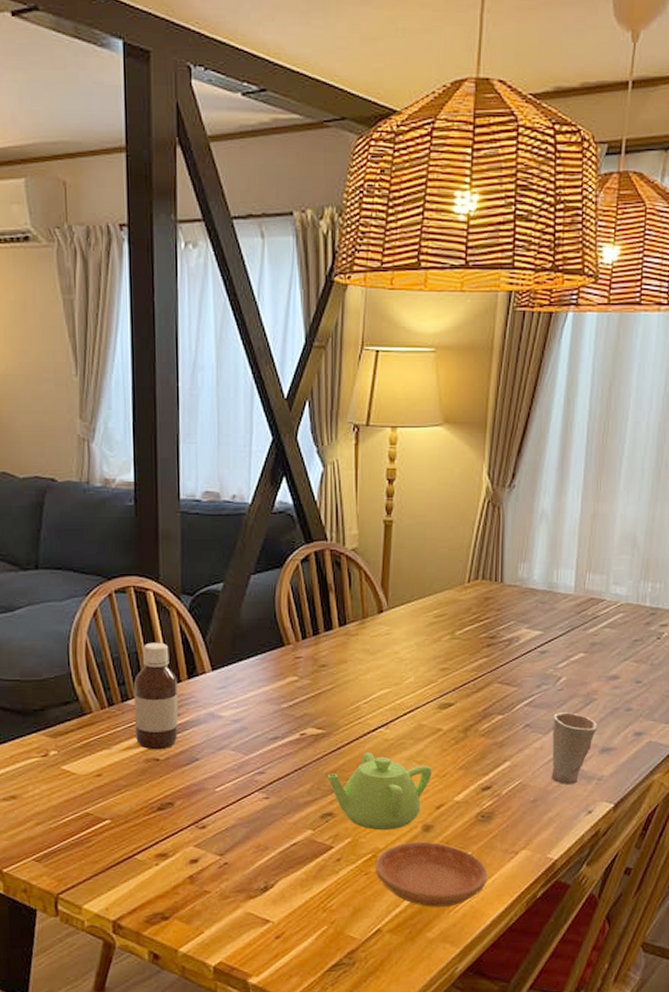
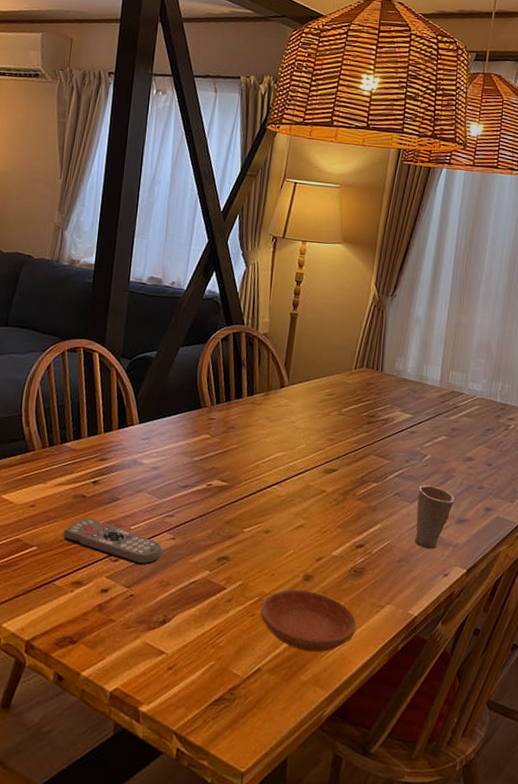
bottle: present [134,642,179,750] -> none [68,395,109,488]
remote control: none [138,782,256,831] -> present [63,517,163,566]
teapot: present [327,753,432,831] -> none [226,506,315,577]

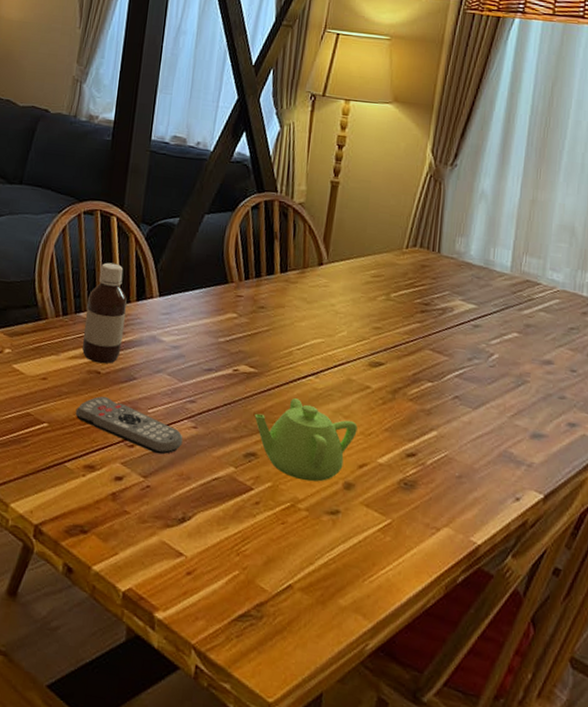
bottle: none [68,395,109,488] -> present [82,262,127,364]
teapot: none [226,506,315,577] -> present [254,398,358,482]
saucer: present [260,589,357,652] -> none [293,497,407,575]
cup: present [415,485,455,549] -> none [478,389,530,467]

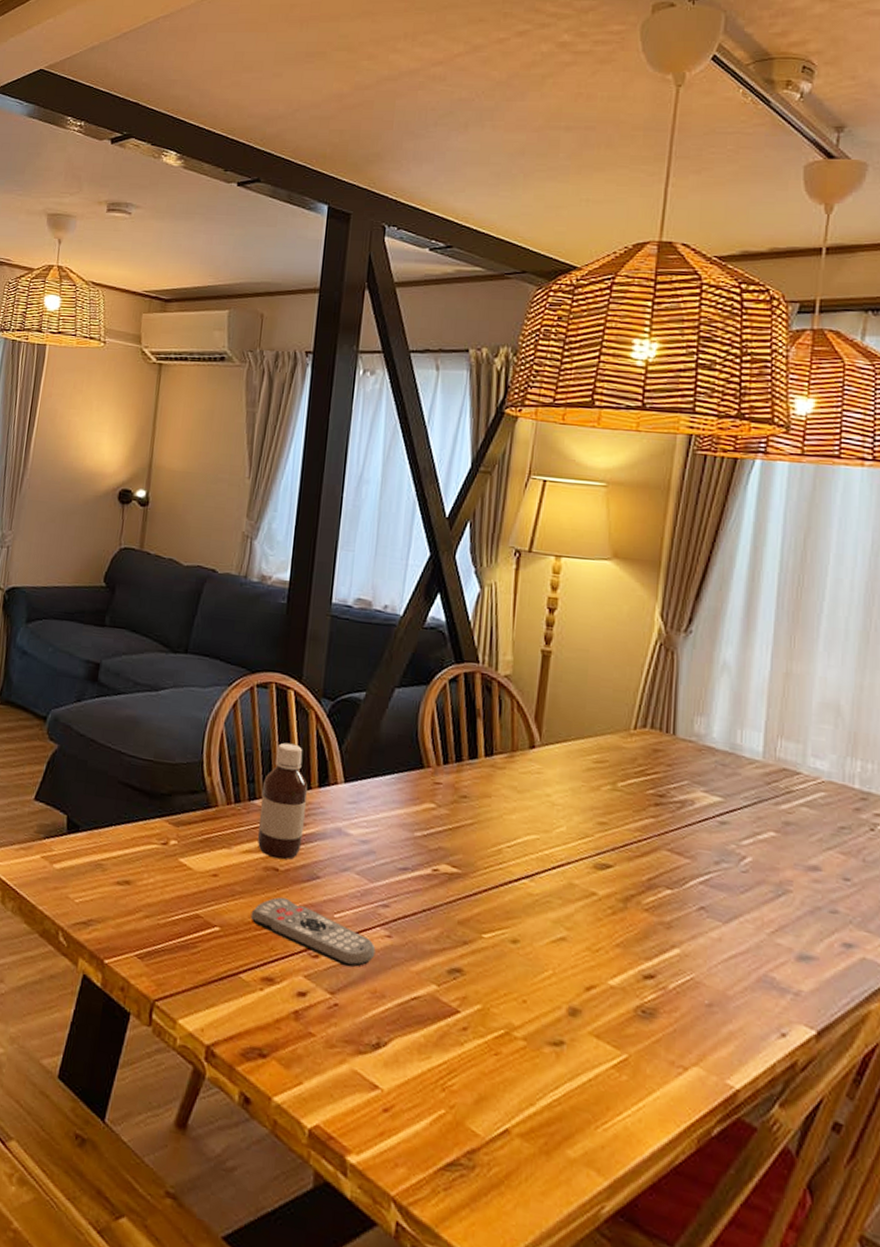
teapot: present [254,398,358,482] -> none [459,904,583,1006]

